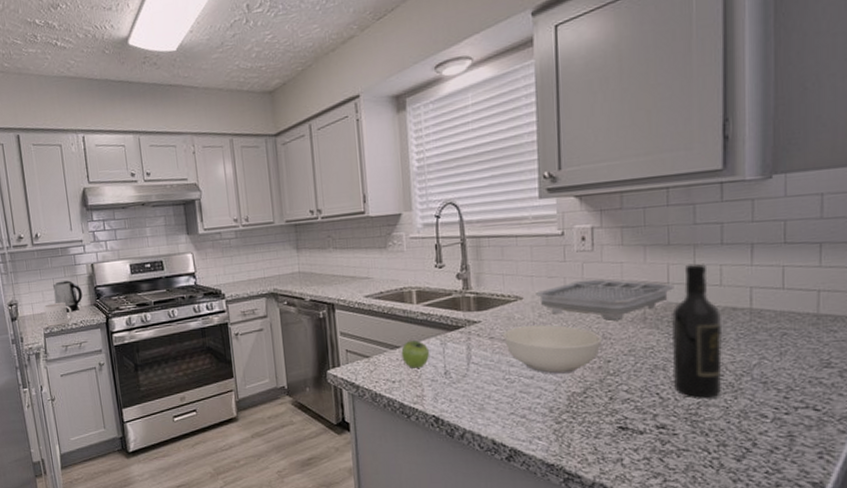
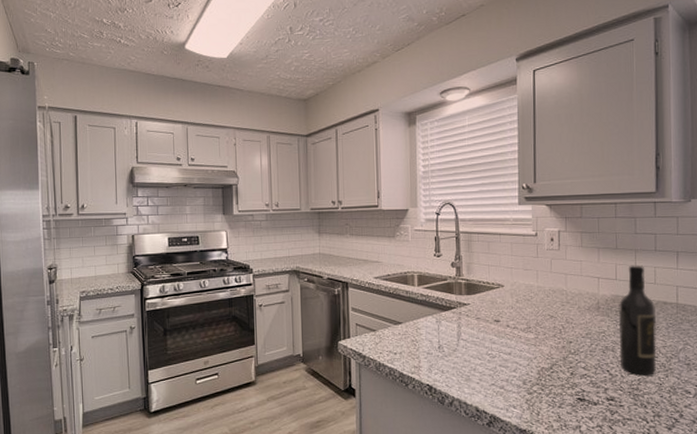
mug: present [44,302,73,327] -> none [82,269,110,290]
kettle: present [52,280,83,313] -> none [93,249,121,278]
fruit: present [401,340,430,368] -> none [403,317,427,342]
bowl: present [503,325,603,374] -> none [487,309,566,351]
dish rack: present [536,279,674,320] -> none [514,273,621,308]

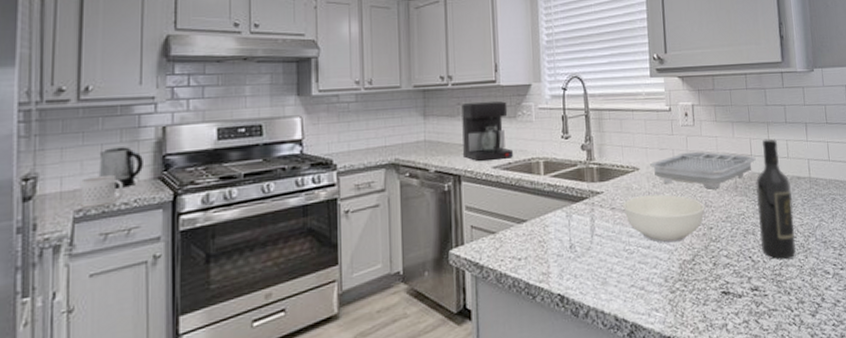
mug: none [82,269,110,290] -> present [79,175,124,208]
kettle: none [93,249,121,278] -> present [98,147,143,189]
coffee maker: none [349,223,391,273] -> present [461,101,513,162]
bowl: none [487,309,566,351] -> present [623,194,706,243]
dish rack: none [514,273,621,308] -> present [650,151,756,189]

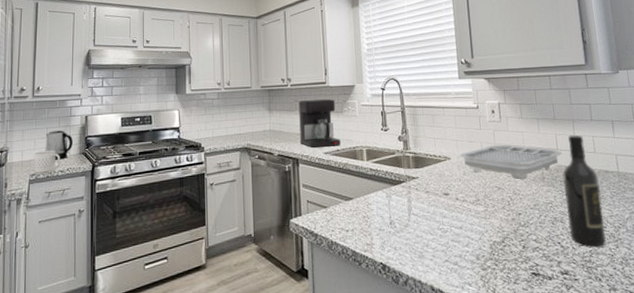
bowl: present [623,194,706,243] -> none [436,181,514,225]

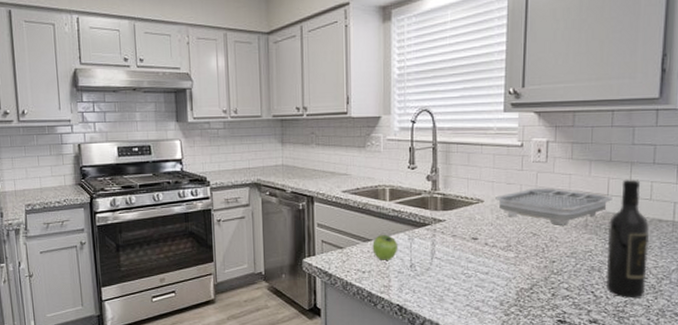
mug: present [33,151,61,173] -> none [26,180,57,203]
kettle: present [45,130,73,160] -> none [37,159,67,190]
coffee maker: present [298,99,340,149] -> none [315,132,361,186]
fruit: none [354,192,378,218] -> present [372,234,399,260]

